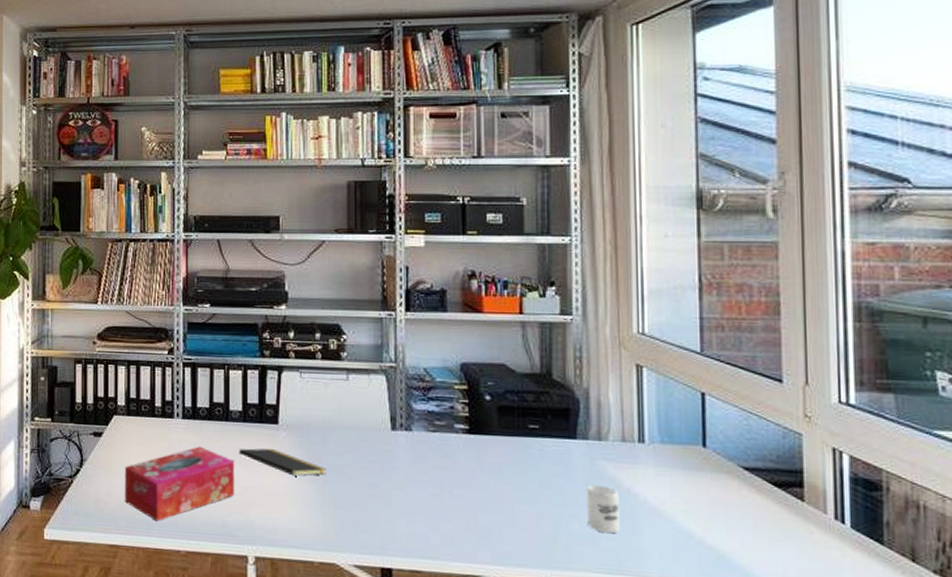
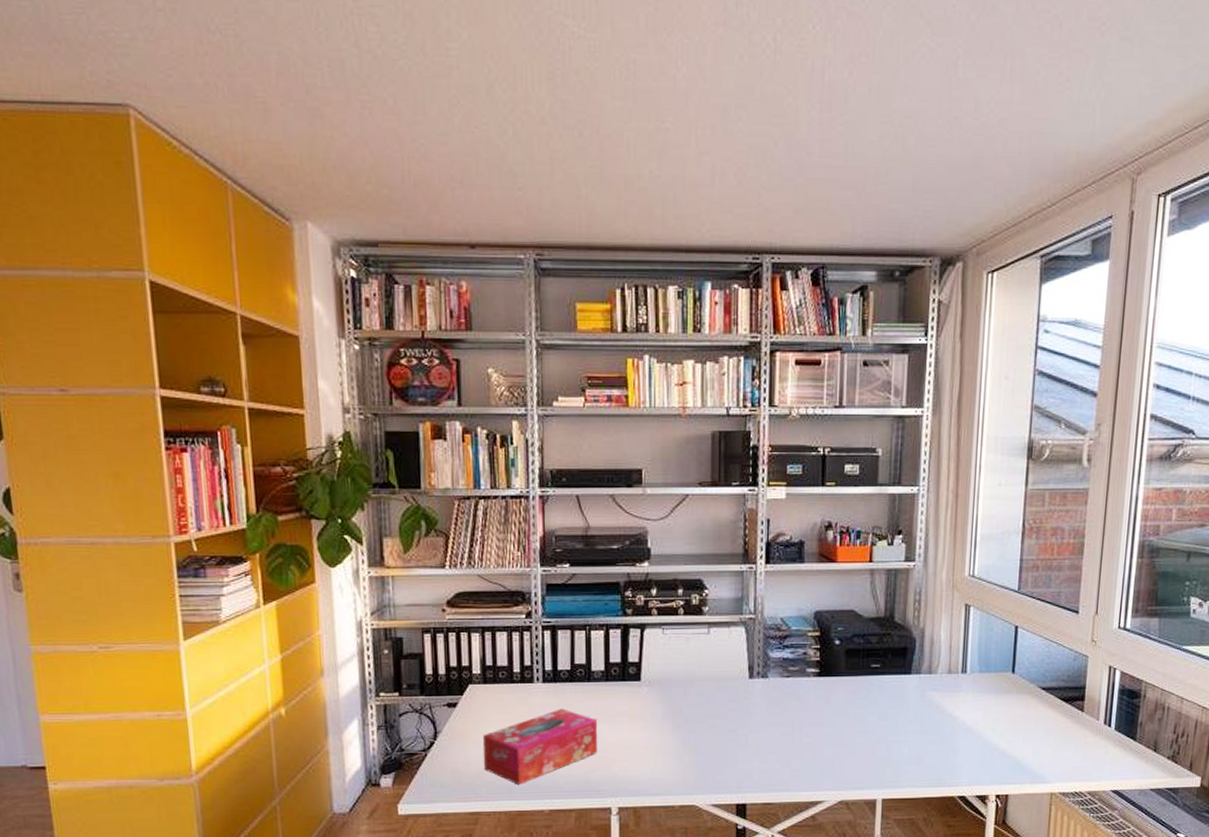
notepad: present [238,448,327,478] -> none [601,704,688,730]
cup: present [586,484,619,534] -> none [914,713,942,754]

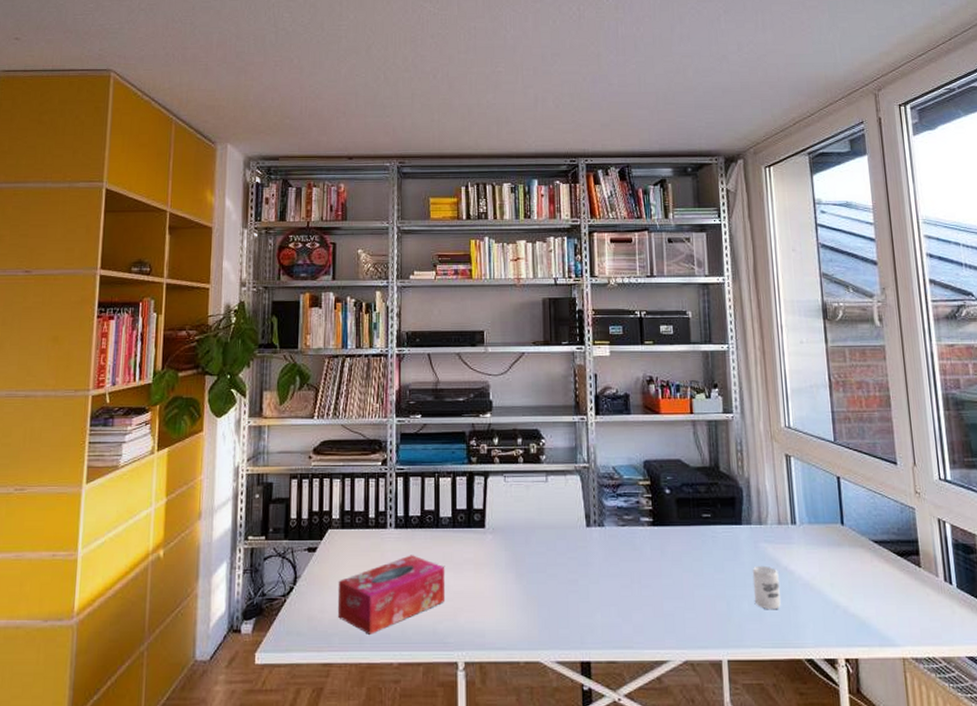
cup: none [914,713,942,754] -> present [752,565,781,610]

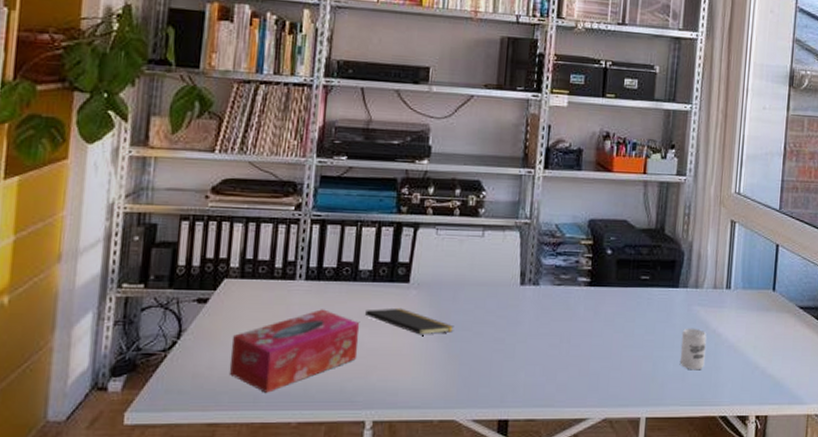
notepad: none [448,552,530,579] -> present [364,307,455,337]

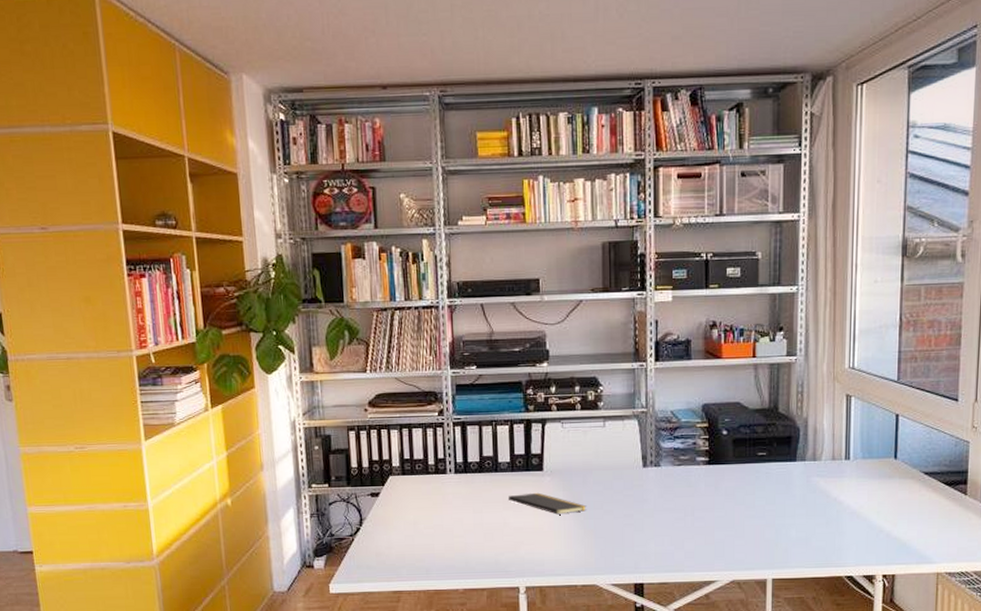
tissue box: present [229,309,359,393] -> none [402,497,506,566]
cup: present [679,328,707,370] -> none [802,497,828,536]

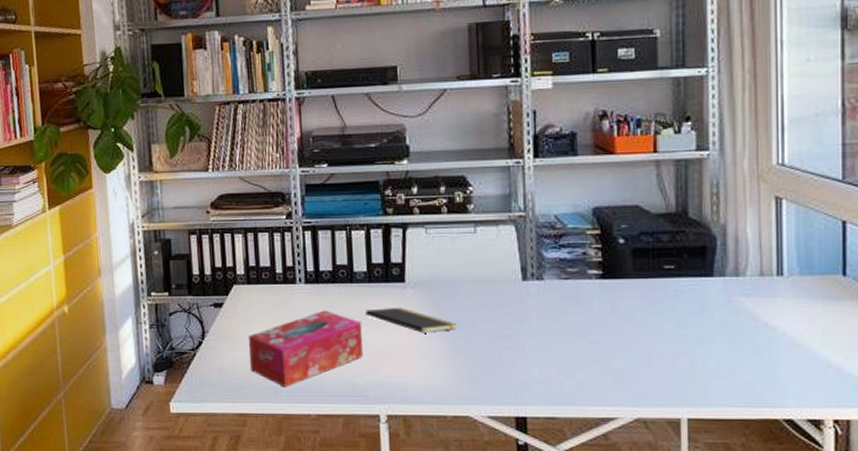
tissue box: none [402,497,506,566] -> present [248,310,364,387]

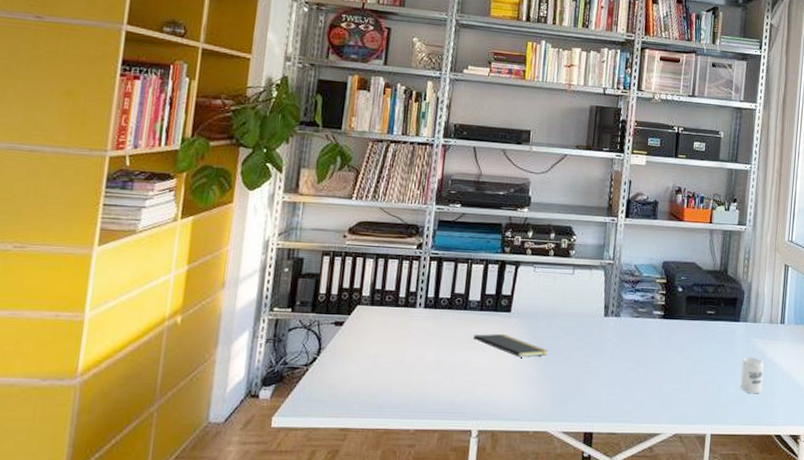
tissue box: present [248,310,364,387] -> none [359,333,468,403]
cup: none [723,321,757,368] -> present [740,357,764,394]

